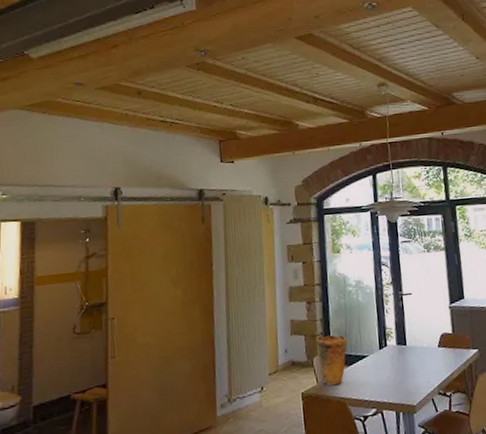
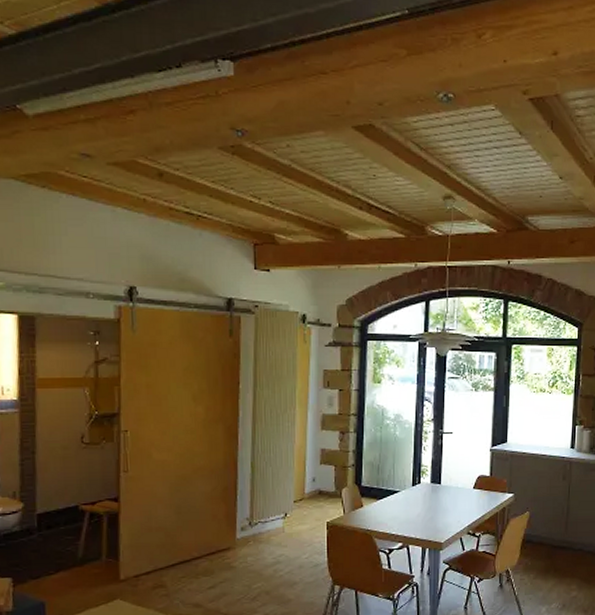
vase: present [316,335,347,386] -> none [347,467,379,518]

